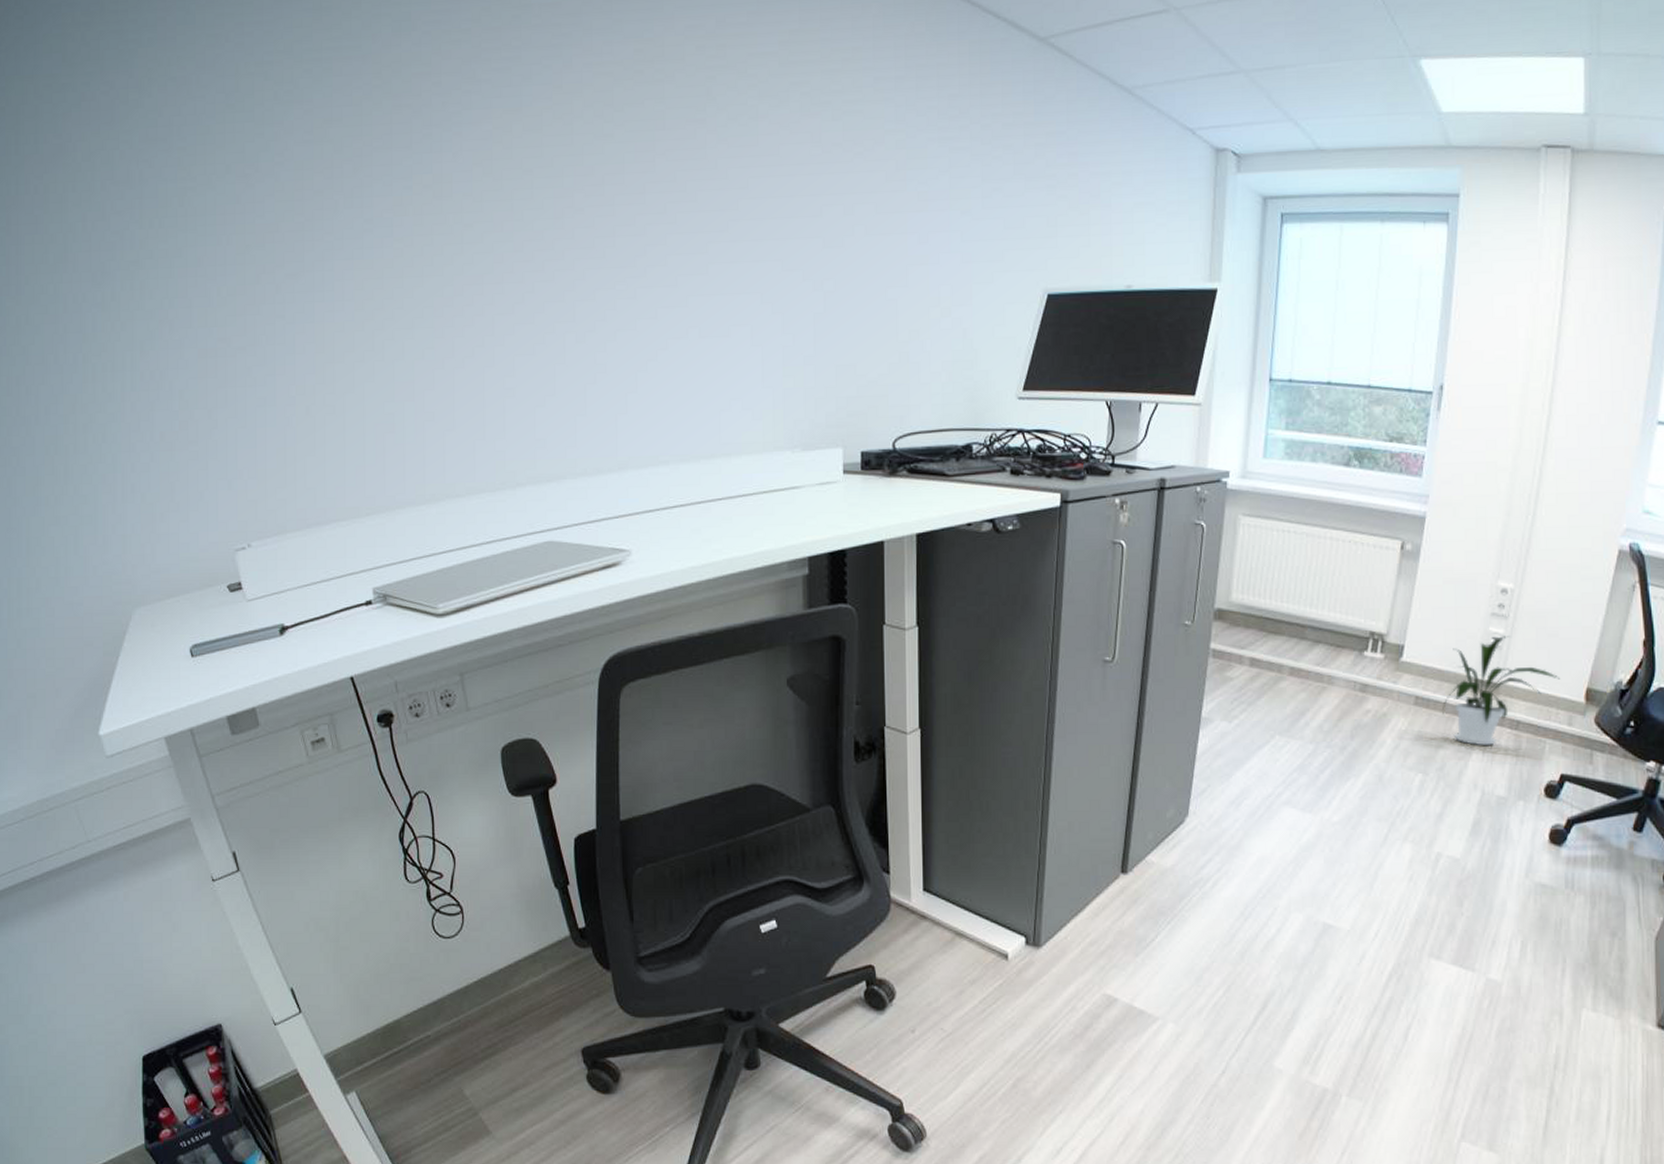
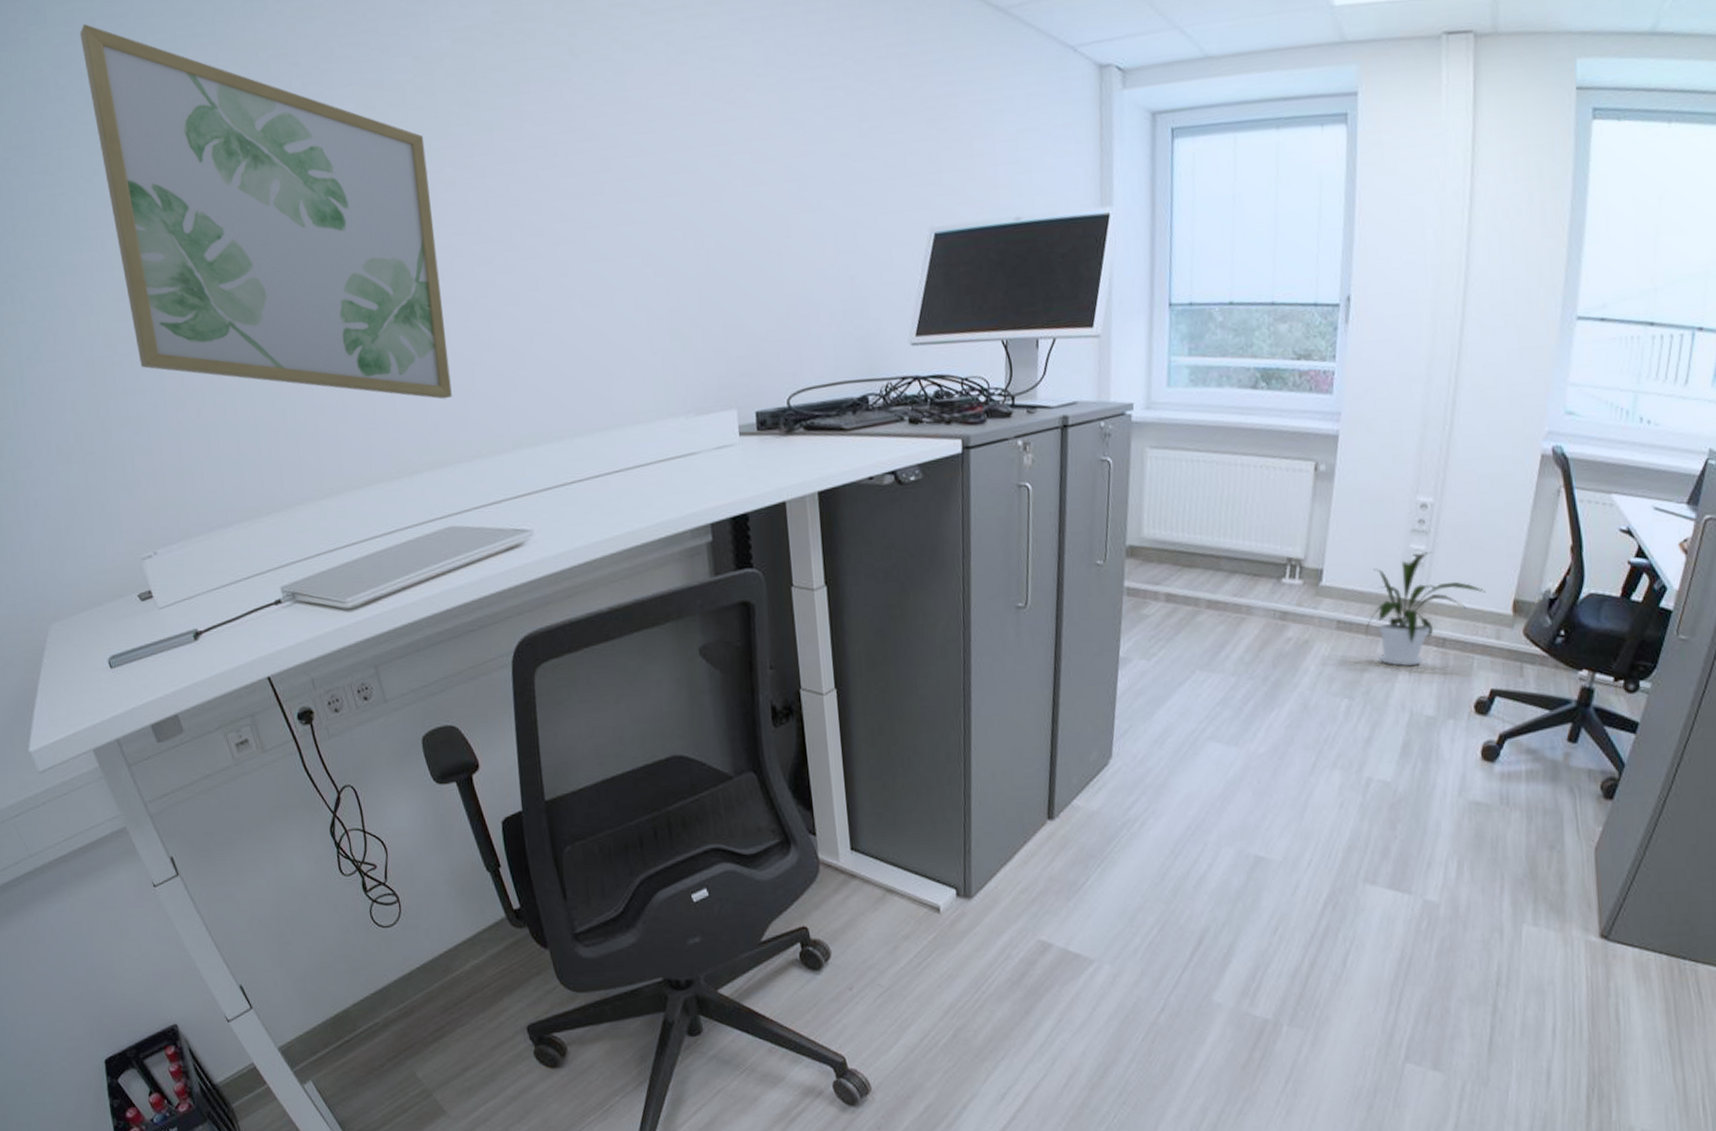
wall art: none [227,27,562,416] -> present [79,23,452,400]

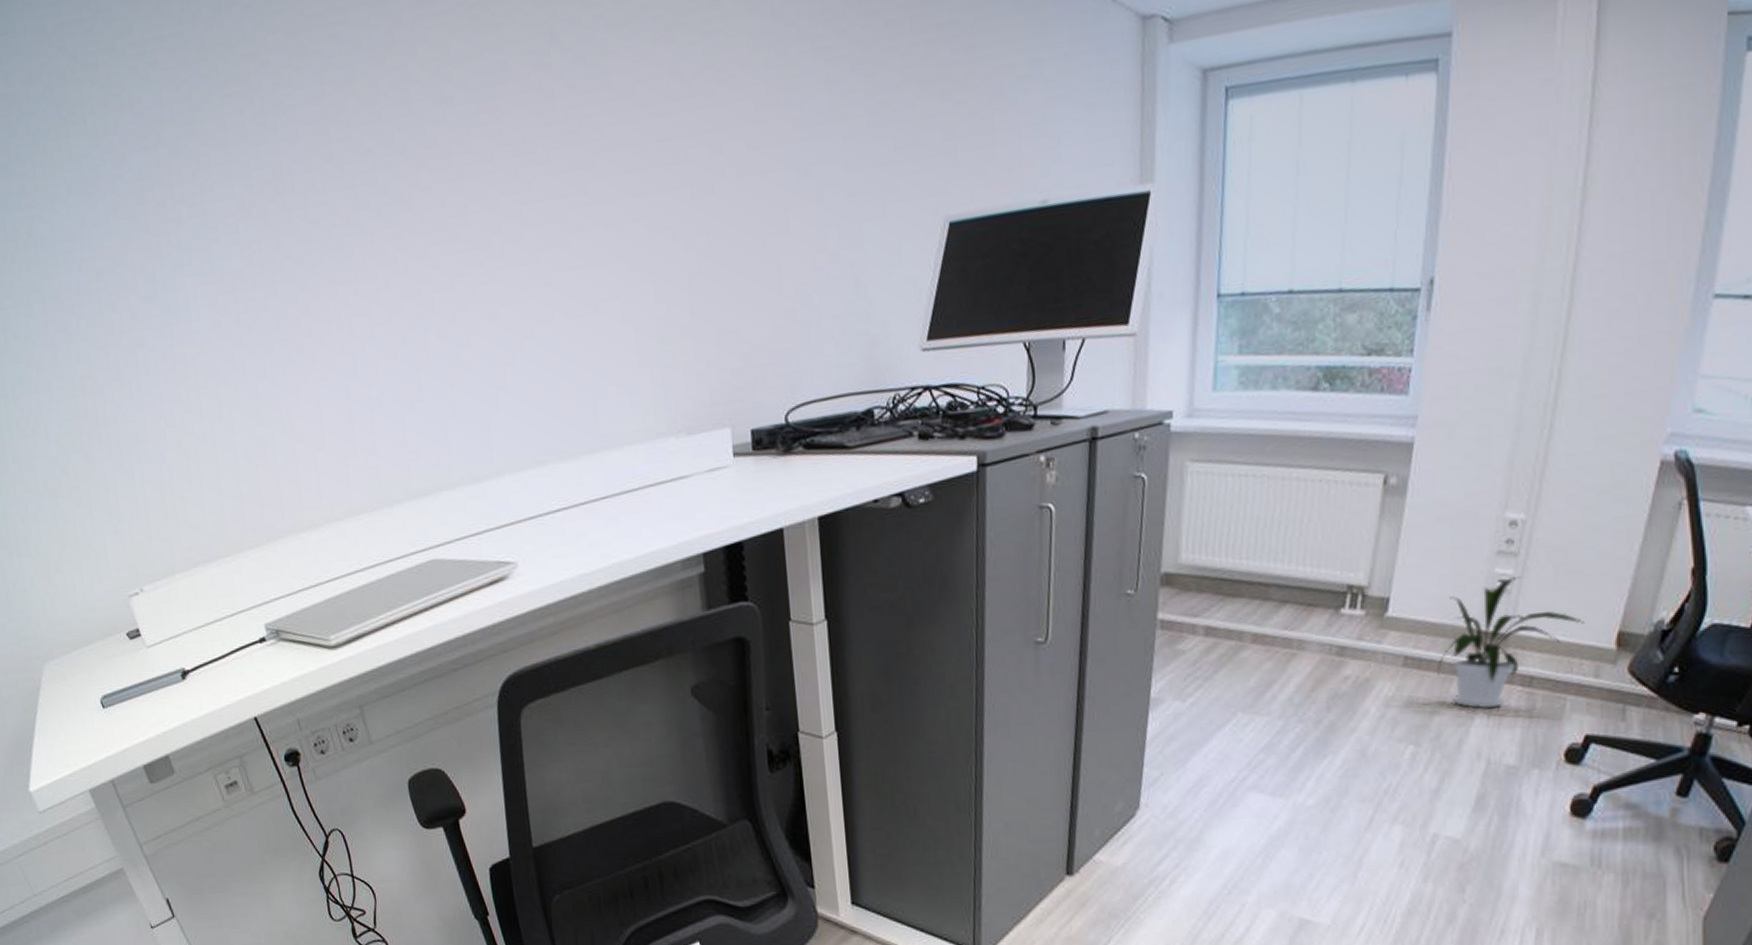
wall art: present [79,23,452,400] -> none [49,30,432,424]

